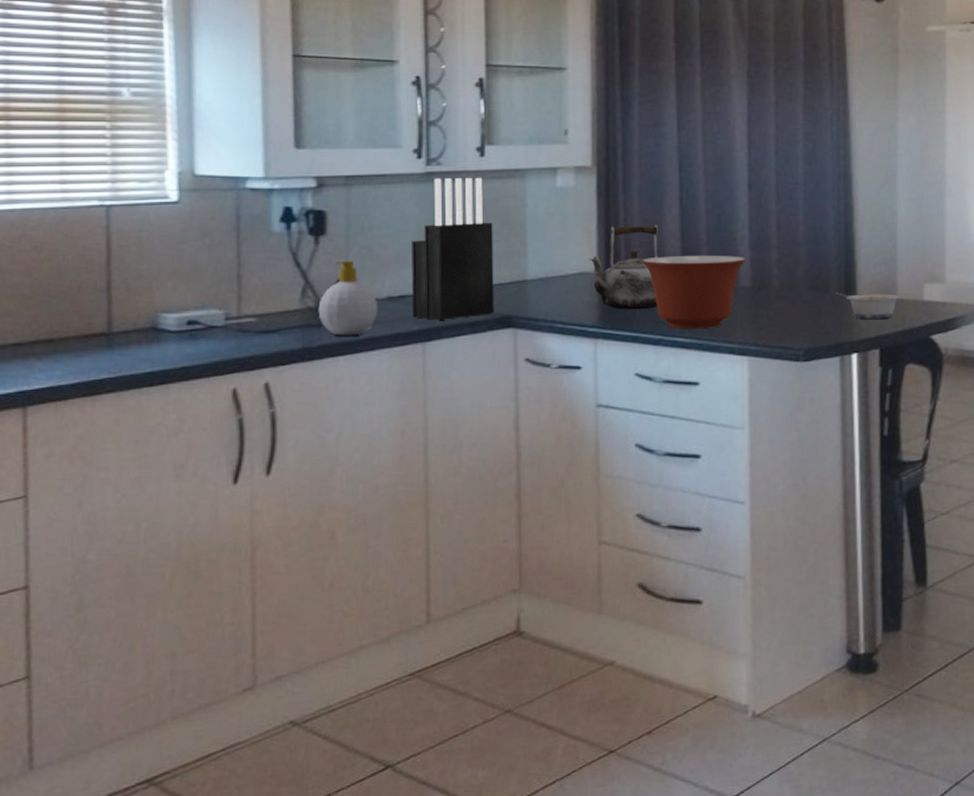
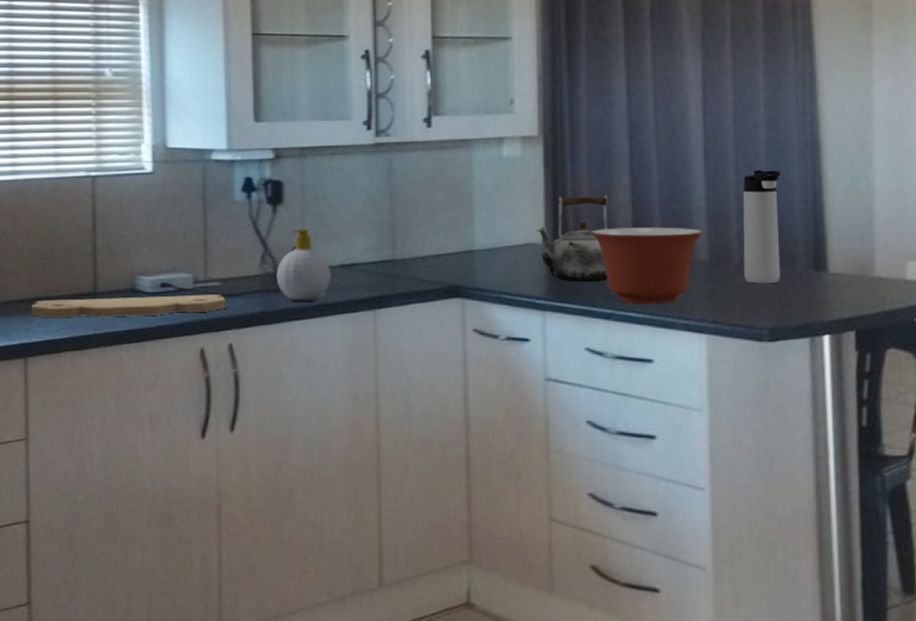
cutting board: none [30,331,262,362] -> present [30,294,226,318]
knife block: present [411,177,494,320] -> none [362,147,442,288]
thermos bottle: none [782,201,817,308] -> present [742,170,781,284]
legume: present [835,292,900,319] -> none [803,268,879,298]

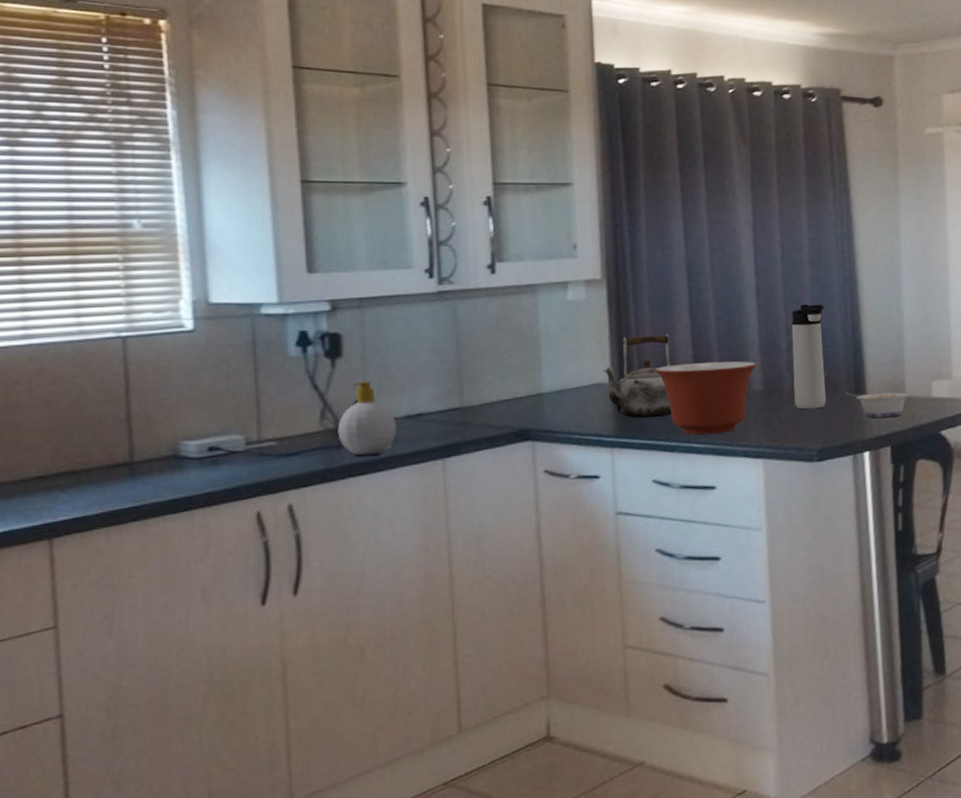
cutting board: present [30,294,226,318] -> none [54,454,283,494]
legume: none [803,268,879,298] -> present [845,392,909,418]

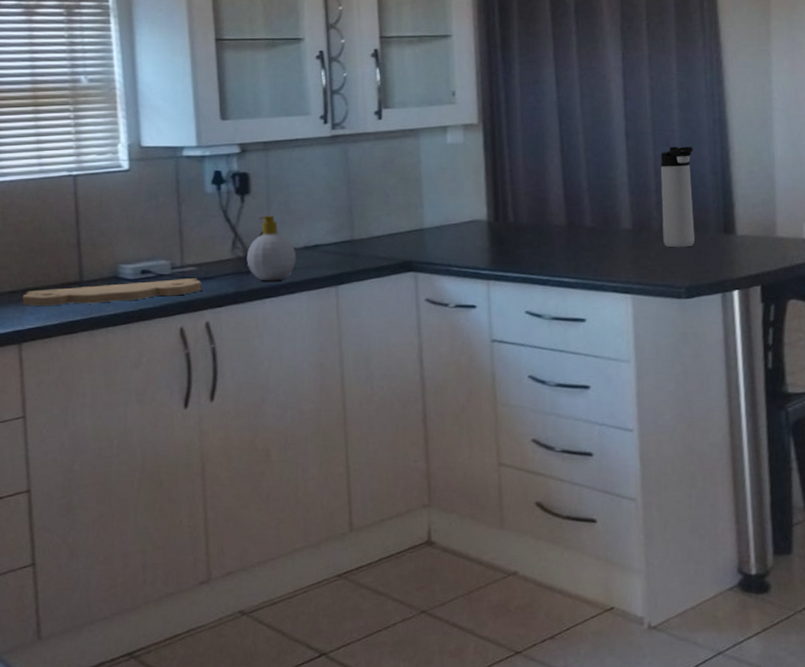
cutting board: none [54,454,283,494] -> present [22,278,201,307]
kettle: present [602,334,672,419] -> none [478,175,544,254]
mixing bowl: present [655,361,758,435] -> none [527,201,627,270]
legume: present [845,392,909,418] -> none [714,232,780,257]

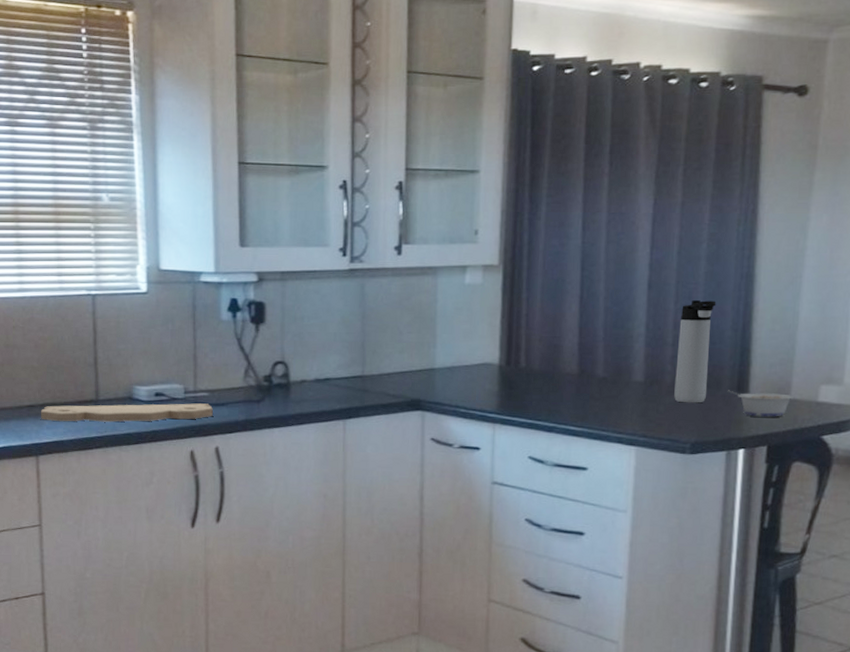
soap bottle: present [246,215,297,281] -> none [258,346,307,411]
legume: none [714,232,780,257] -> present [727,390,794,417]

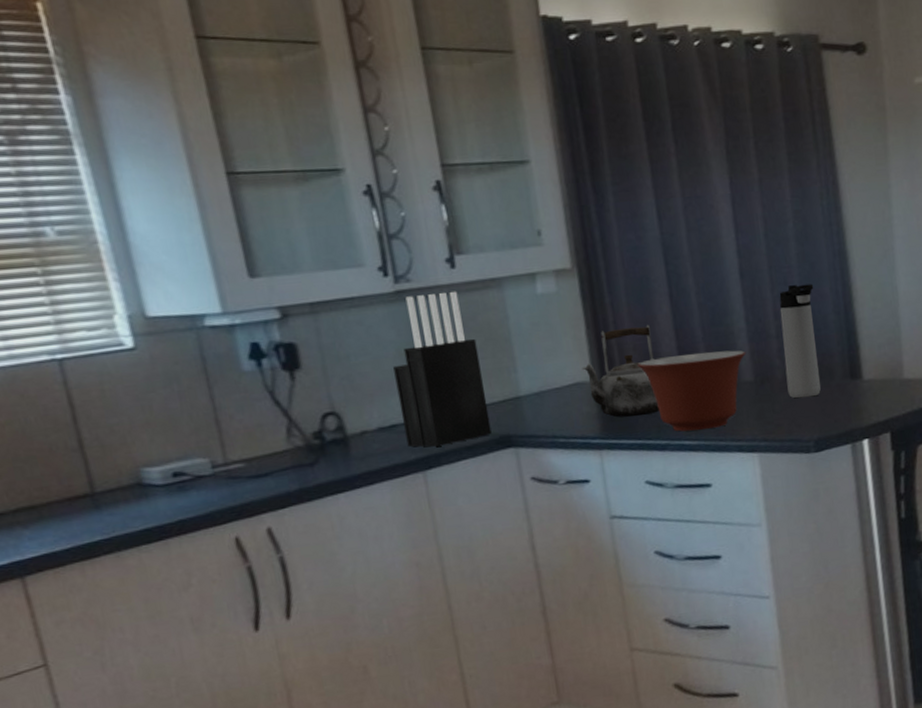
cutting board: present [40,403,213,422] -> none [14,476,256,530]
knife block: none [335,274,407,401] -> present [393,291,492,447]
kettle: none [491,321,557,399] -> present [581,325,660,418]
mixing bowl: none [540,350,641,419] -> present [637,350,746,432]
legume: present [727,390,794,417] -> none [841,374,907,403]

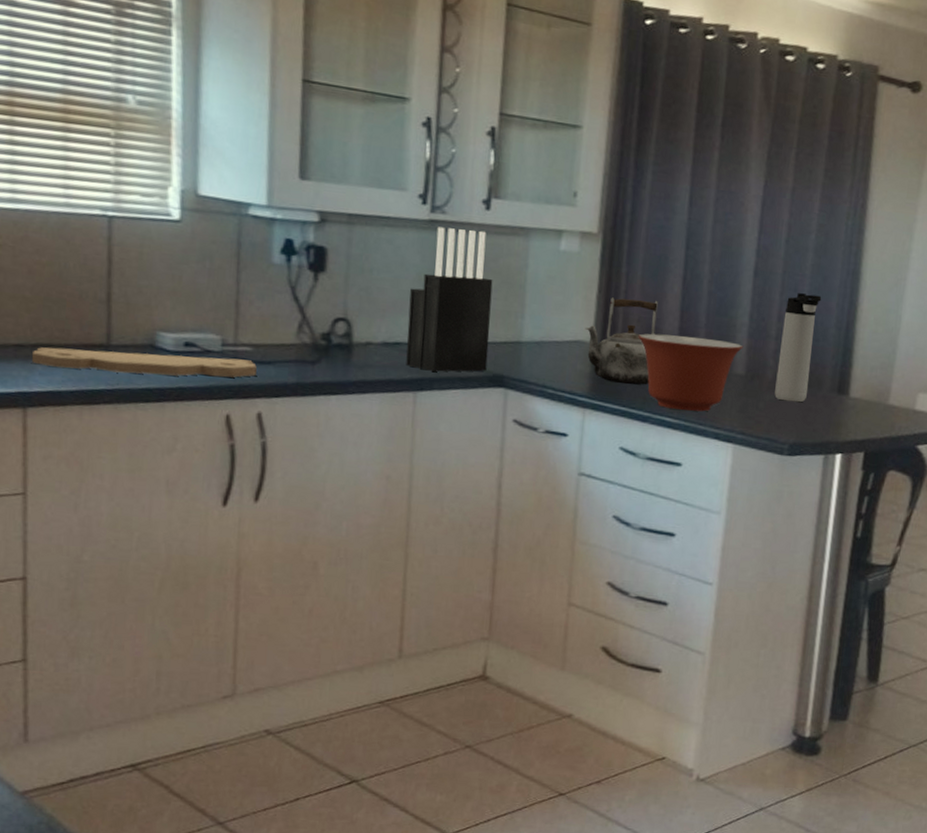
cutting board: none [14,476,256,530] -> present [31,347,257,378]

